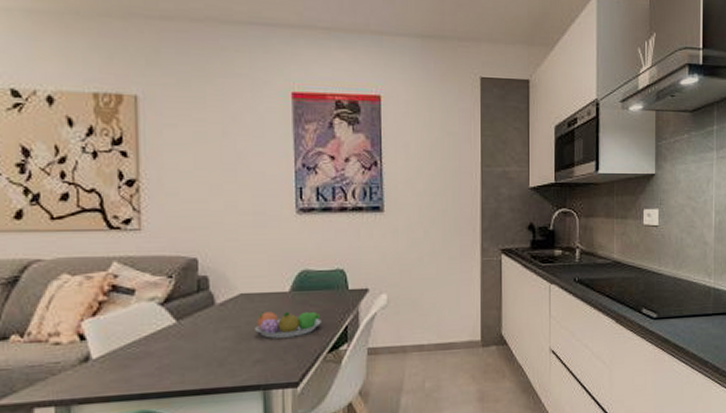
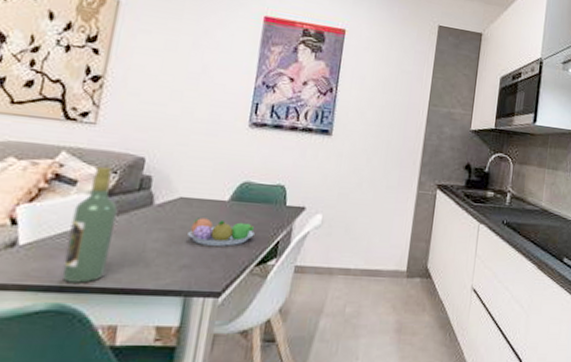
wine bottle: none [138,272,182,390] -> present [61,166,118,283]

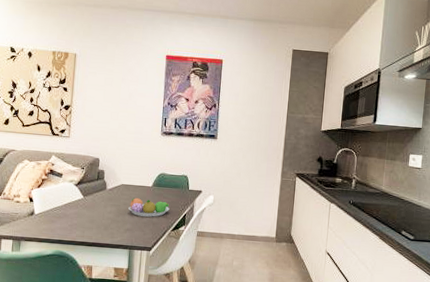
wine bottle: present [61,166,118,283] -> none [59,164,87,239]

